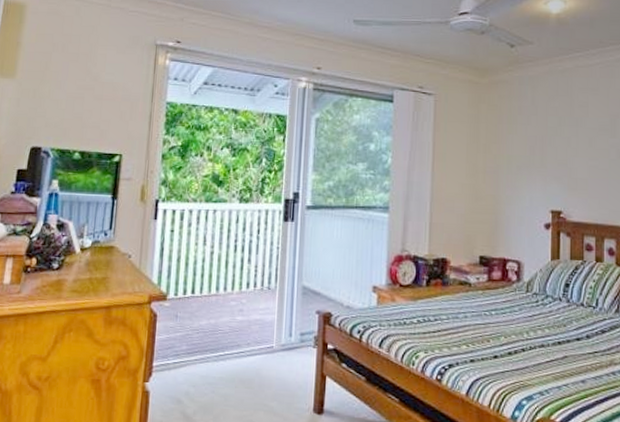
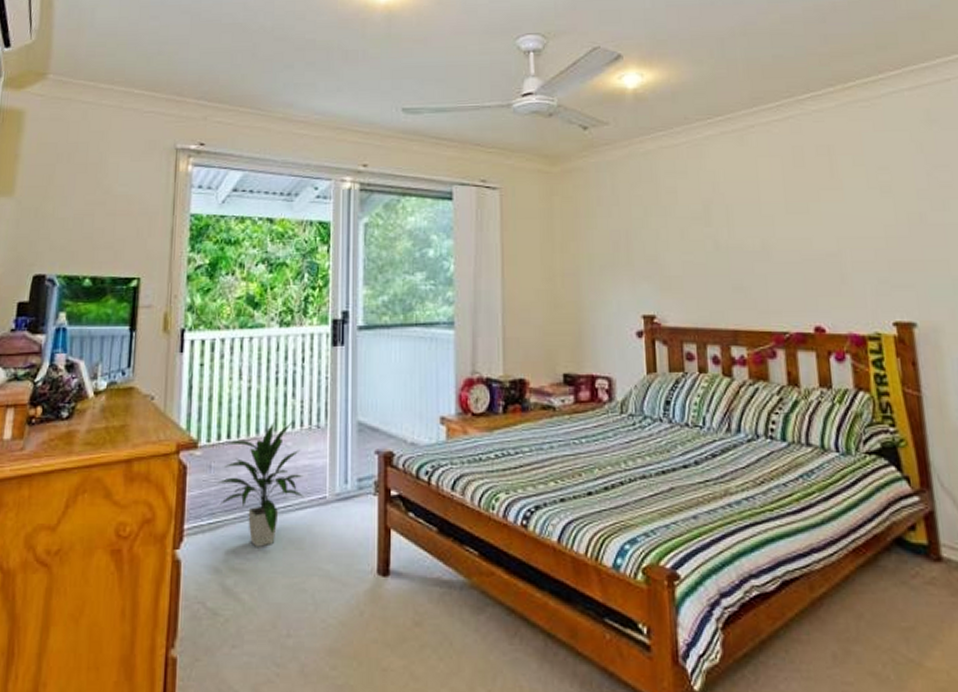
indoor plant: none [179,282,255,384] -> present [214,421,304,547]

